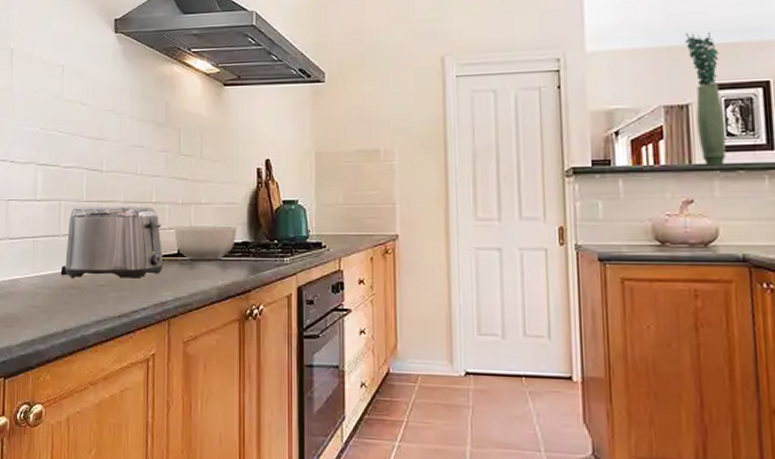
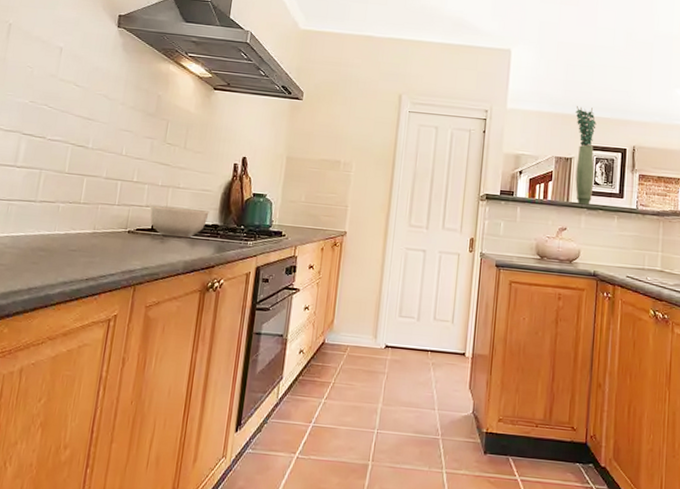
toaster: present [60,206,163,278] -> none [31,177,139,247]

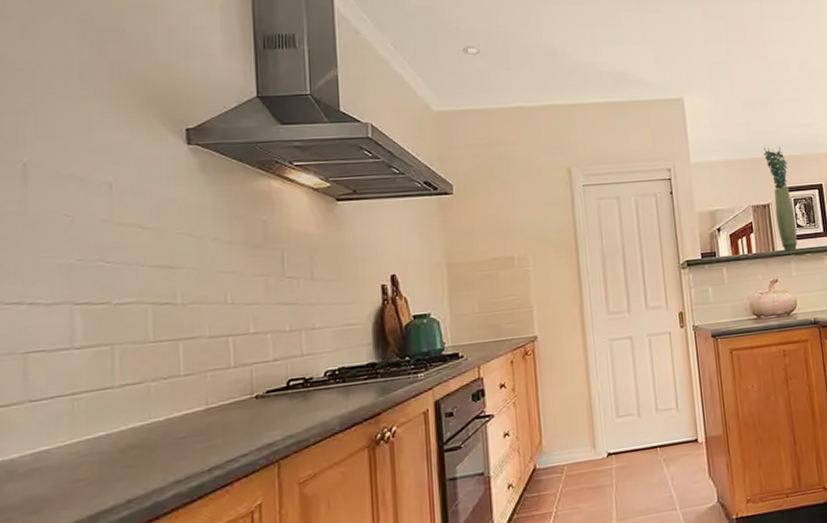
bowl: present [150,206,210,239] -> none [281,349,361,393]

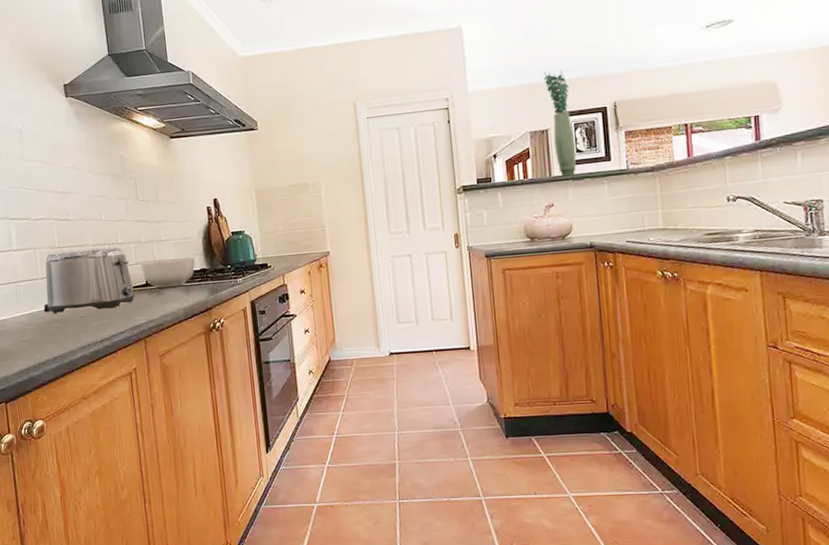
toaster: none [117,338,268,436] -> present [43,247,135,313]
bowl: none [281,349,361,393] -> present [141,257,195,290]

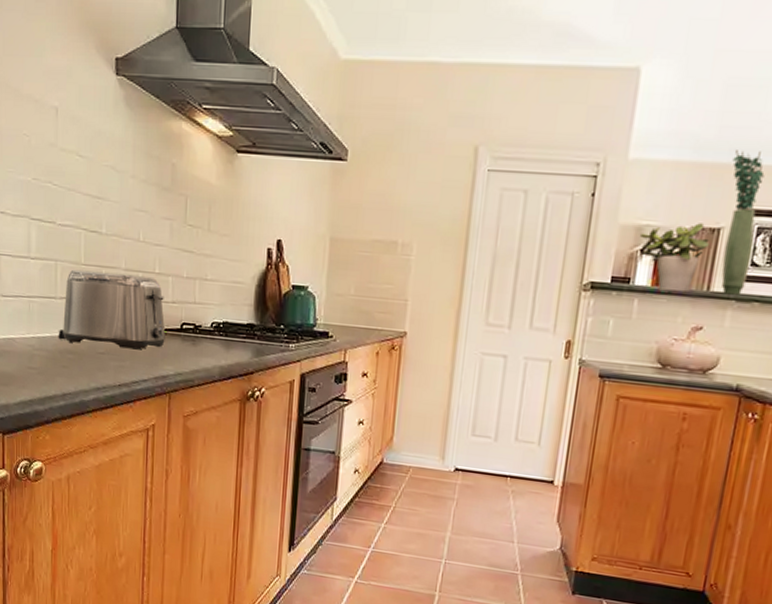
bowl: present [141,257,195,290] -> none [177,302,243,341]
potted plant: none [491,128,542,183] -> present [640,223,710,293]

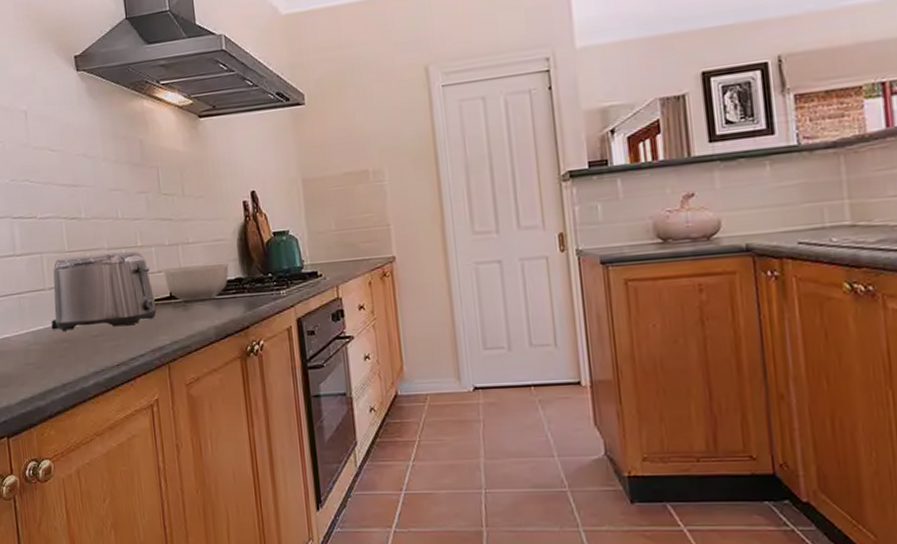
bowl: none [177,302,243,341] -> present [164,264,229,304]
potted plant: present [640,223,710,293] -> none [607,93,678,166]
vase: present [721,150,765,296] -> none [678,15,726,157]

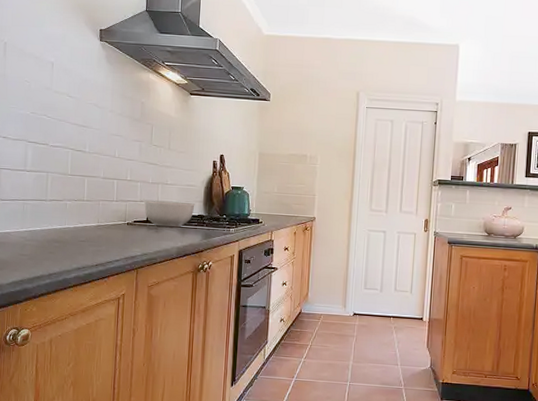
toaster: present [50,251,157,331] -> none [46,178,135,237]

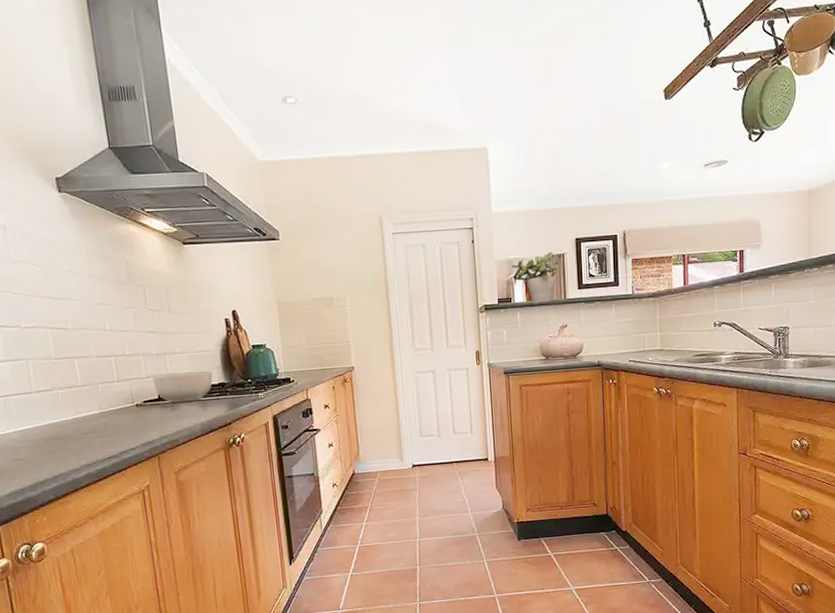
potted plant: none [467,141,510,186] -> present [512,252,559,304]

